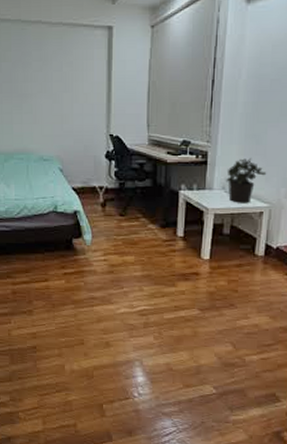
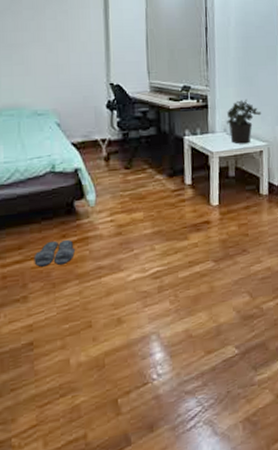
slippers: none [38,269,73,290] -> present [34,240,76,267]

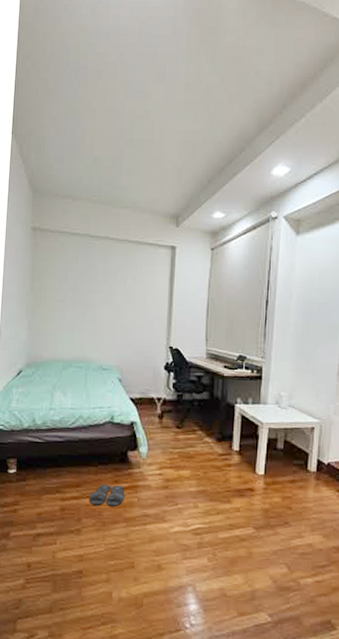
potted plant: present [227,100,262,144] -> none [280,375,317,419]

